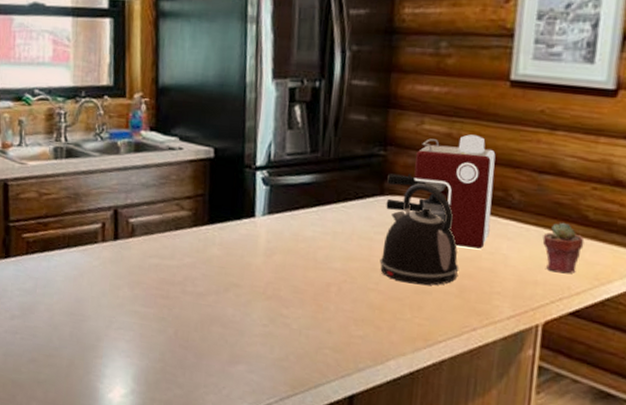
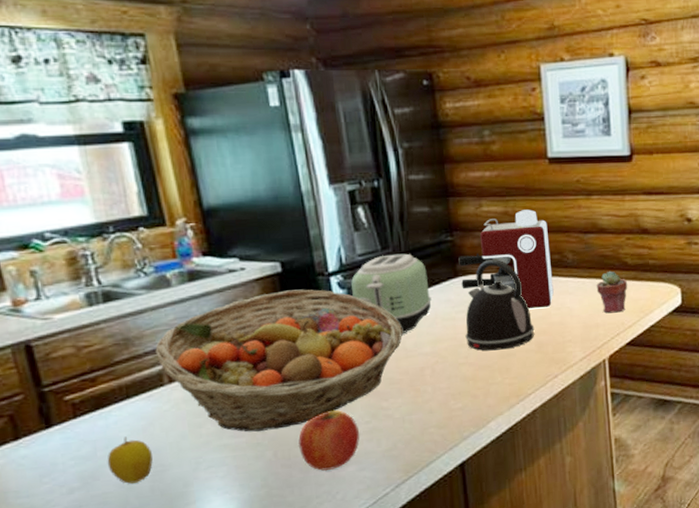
apple: none [42,281,77,325] -> present [107,436,153,484]
fruit basket: none [96,176,317,310] -> present [155,289,404,432]
fruit: none [198,304,255,364] -> present [298,410,359,471]
toaster: none [274,158,352,243] -> present [351,253,432,333]

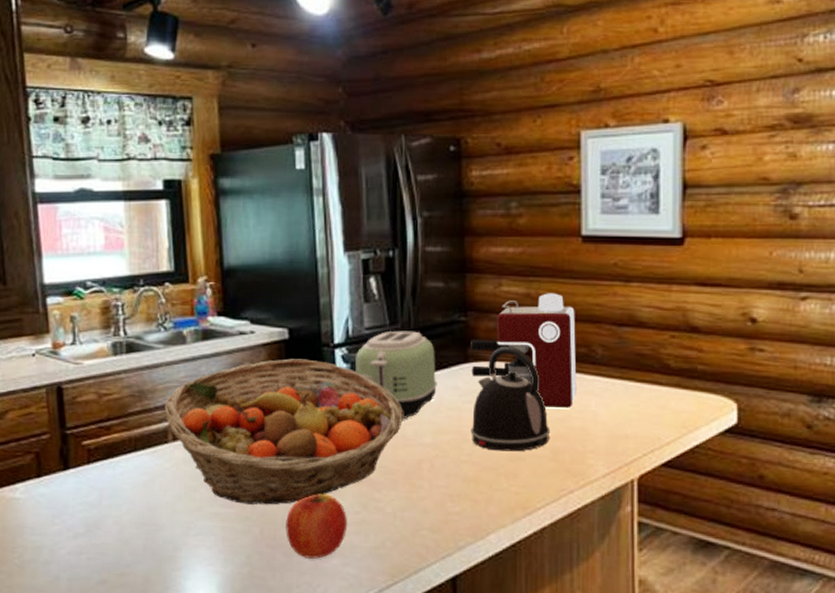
apple: present [107,436,153,484] -> none [109,489,149,539]
potted succulent: present [596,271,628,314] -> none [629,373,669,425]

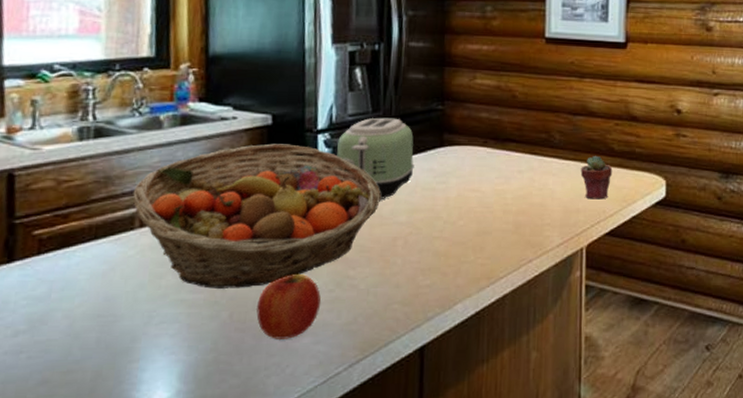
kettle: present [470,345,551,452] -> none [443,131,514,227]
coffee maker: present [471,293,577,408] -> none [446,86,538,186]
potted succulent: none [629,373,669,425] -> present [580,155,613,200]

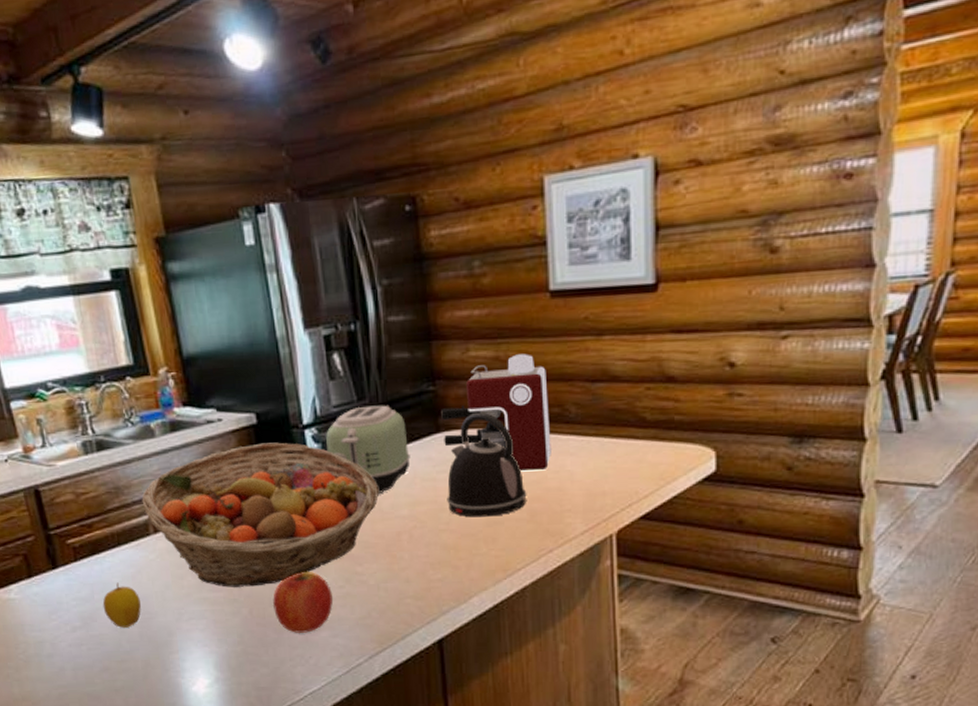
apple: none [59,280,107,332] -> present [102,582,141,628]
kettle: none [443,131,514,227] -> present [447,412,527,517]
coffee maker: none [446,86,538,186] -> present [441,354,551,471]
potted succulent: present [580,155,613,200] -> none [604,428,645,480]

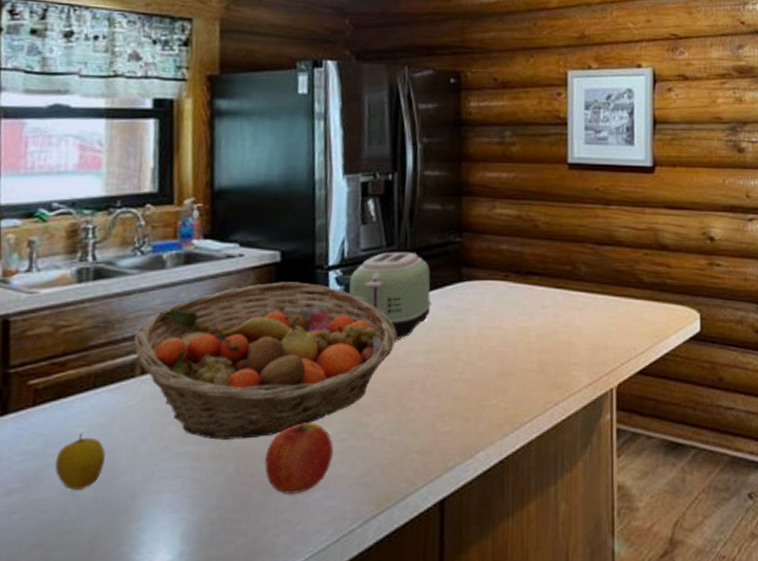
coffee maker: present [441,354,551,471] -> none [465,215,563,323]
kettle: present [447,412,527,517] -> none [462,265,538,368]

